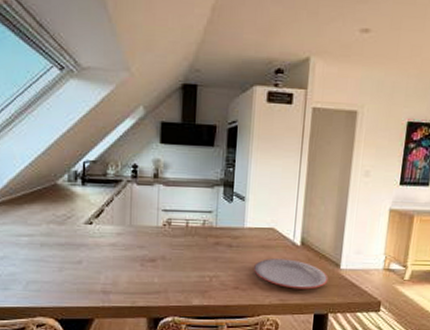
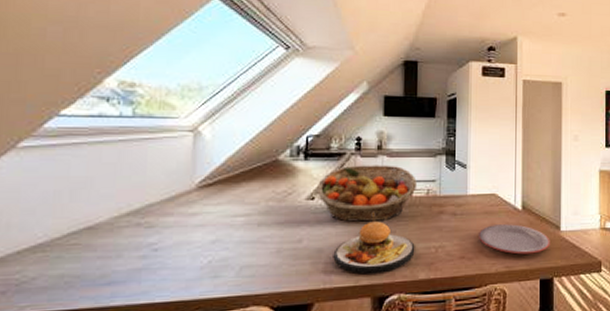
fruit basket: none [94,192,193,248] -> present [316,165,417,222]
plate: none [111,240,190,297] -> present [333,212,415,275]

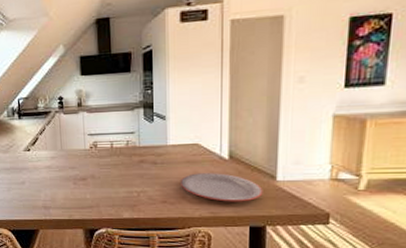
fruit basket: present [316,165,417,222] -> none [30,120,116,169]
plate: present [333,212,415,275] -> none [49,161,119,211]

